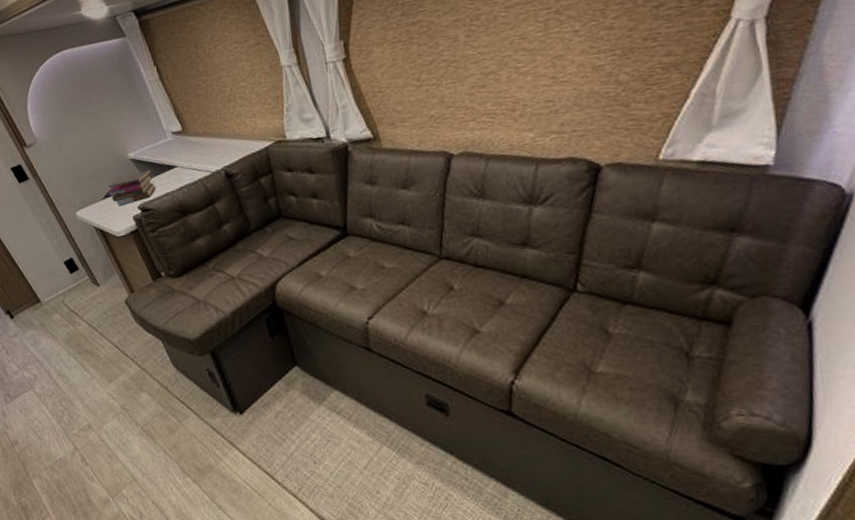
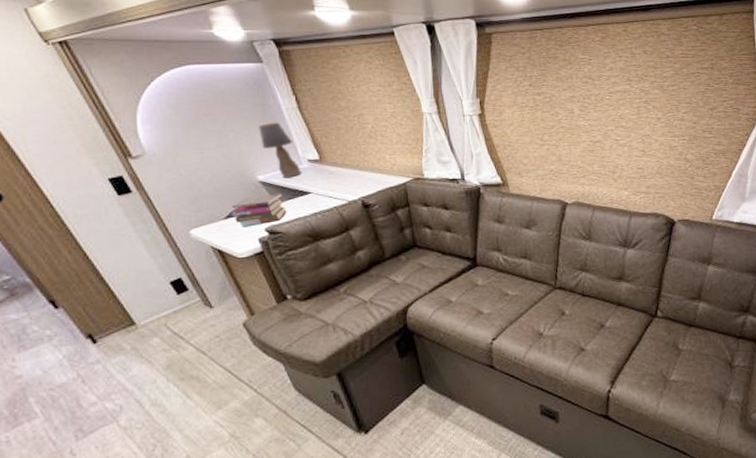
table lamp: none [126,96,167,154] -> present [259,122,302,178]

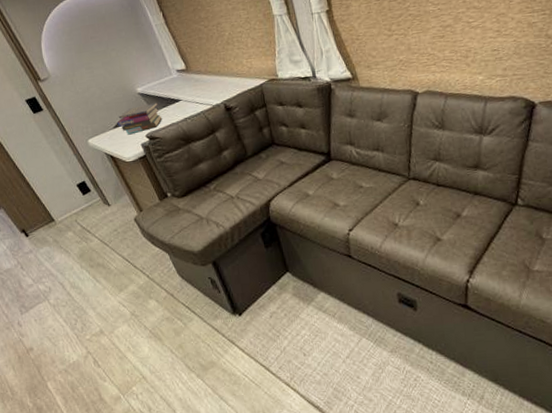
table lamp: present [259,122,302,178] -> none [134,38,172,89]

